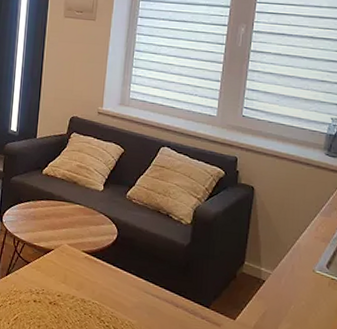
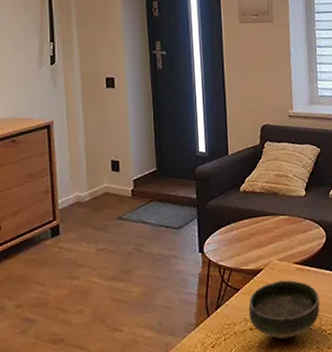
bowl: none [34,264,102,320] -> present [248,280,320,340]

